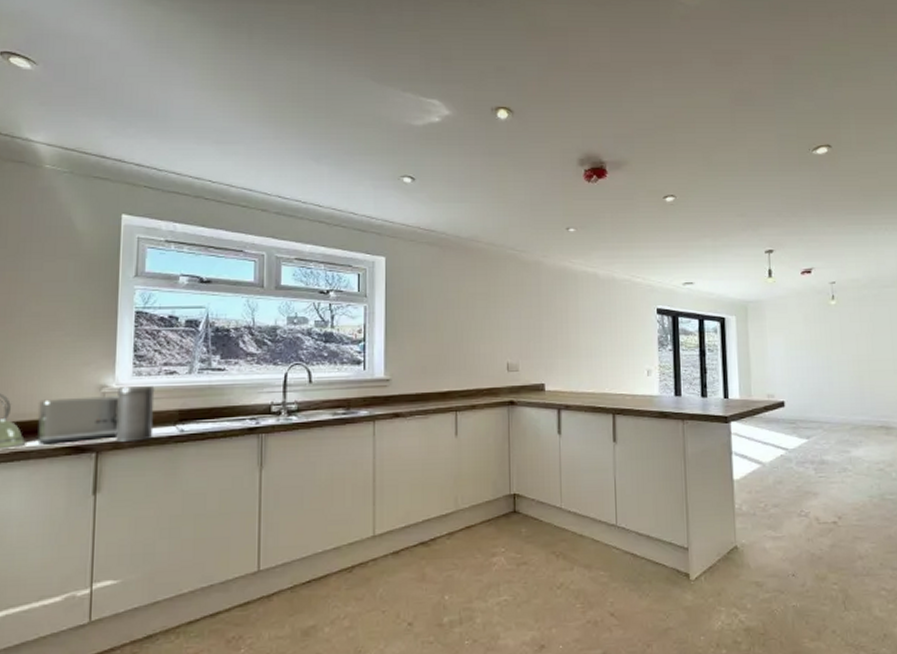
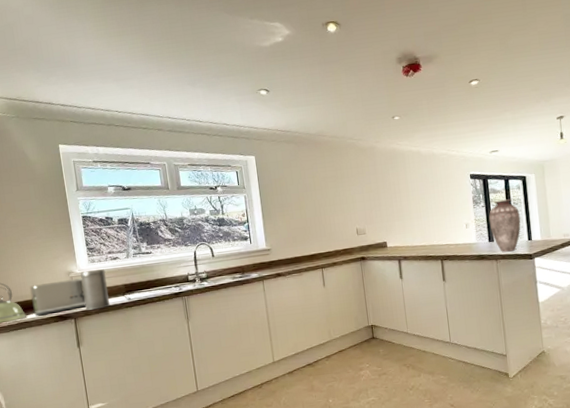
vase: none [676,343,716,411] -> present [488,199,521,252]

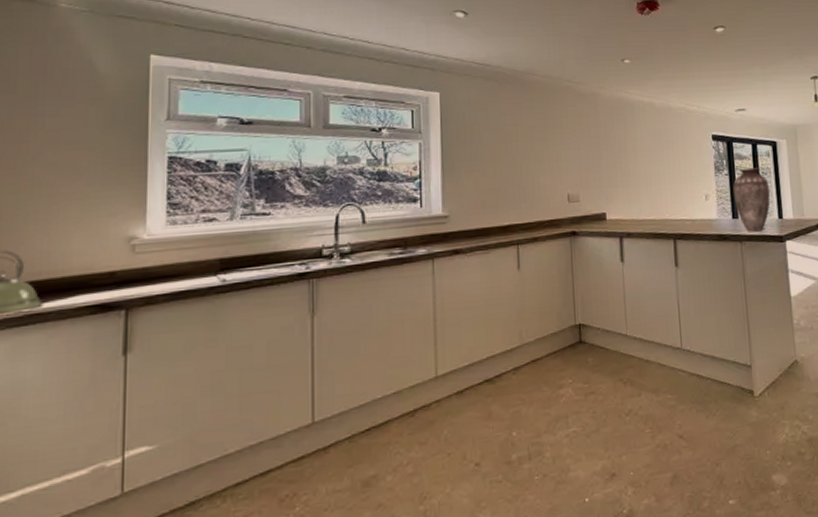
toaster: present [29,278,87,316] -> none [54,247,151,305]
canister: present [80,269,111,311] -> none [147,235,192,297]

